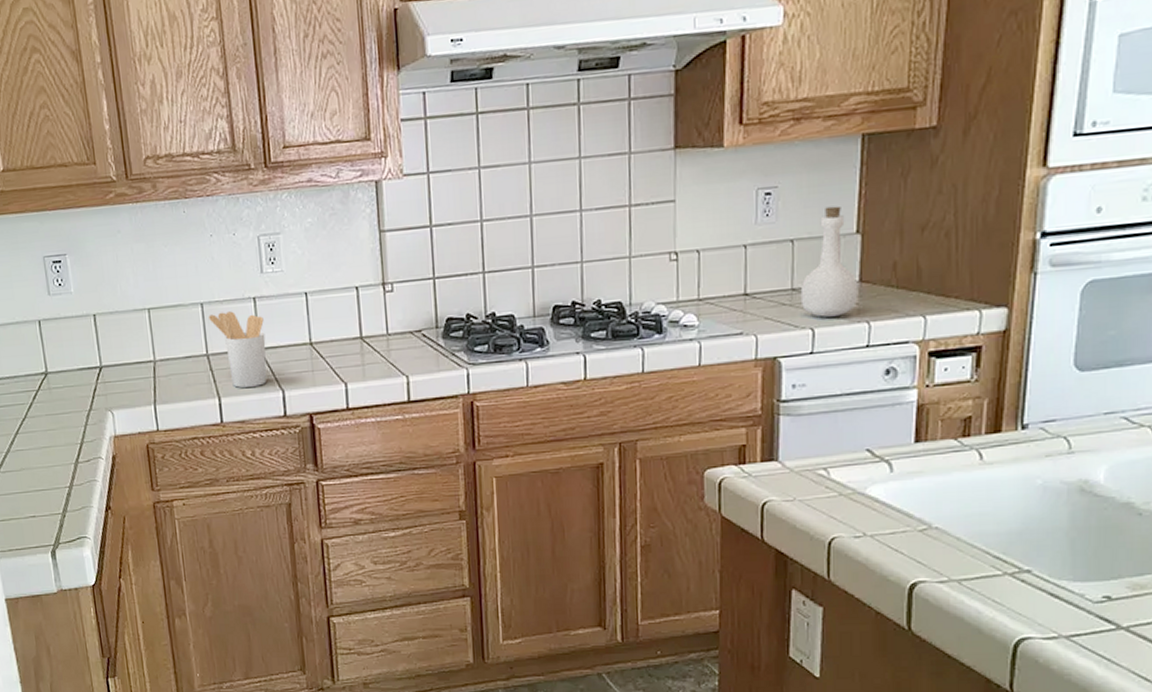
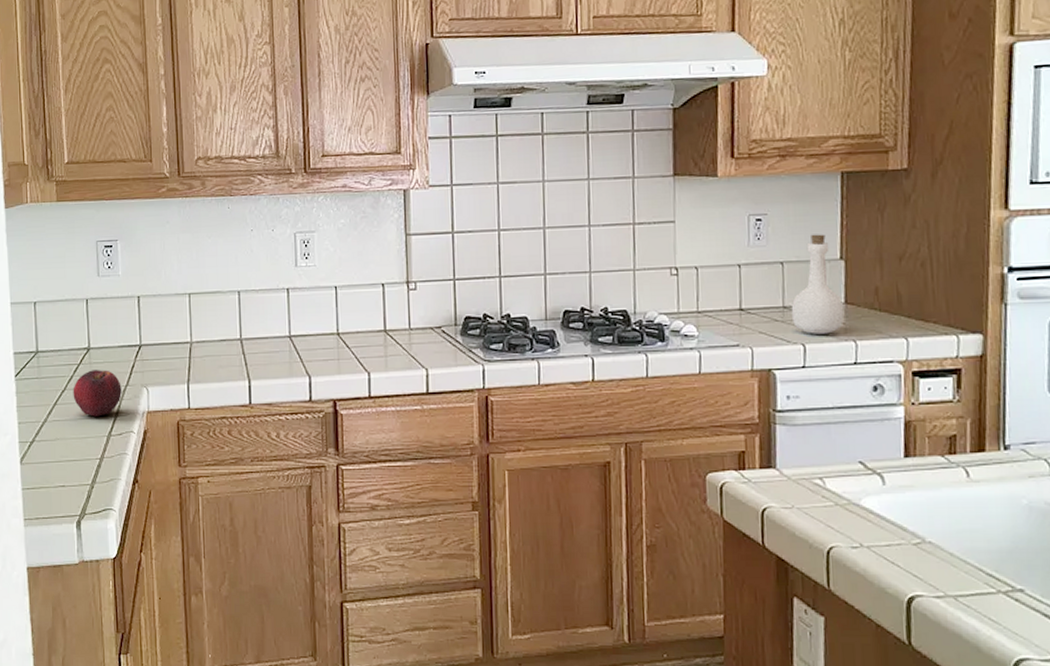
fruit: none [33,394,86,444] -> present [73,370,122,417]
utensil holder: present [208,311,267,388] -> none [244,300,296,372]

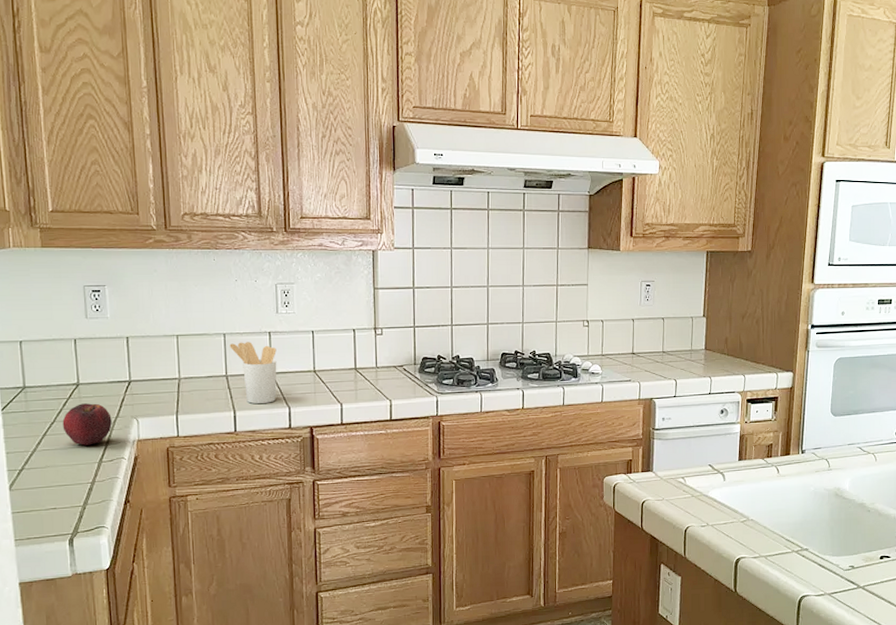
utensil holder: none [244,300,296,372] -> present [230,342,277,404]
bottle: present [791,234,845,334] -> none [668,297,704,372]

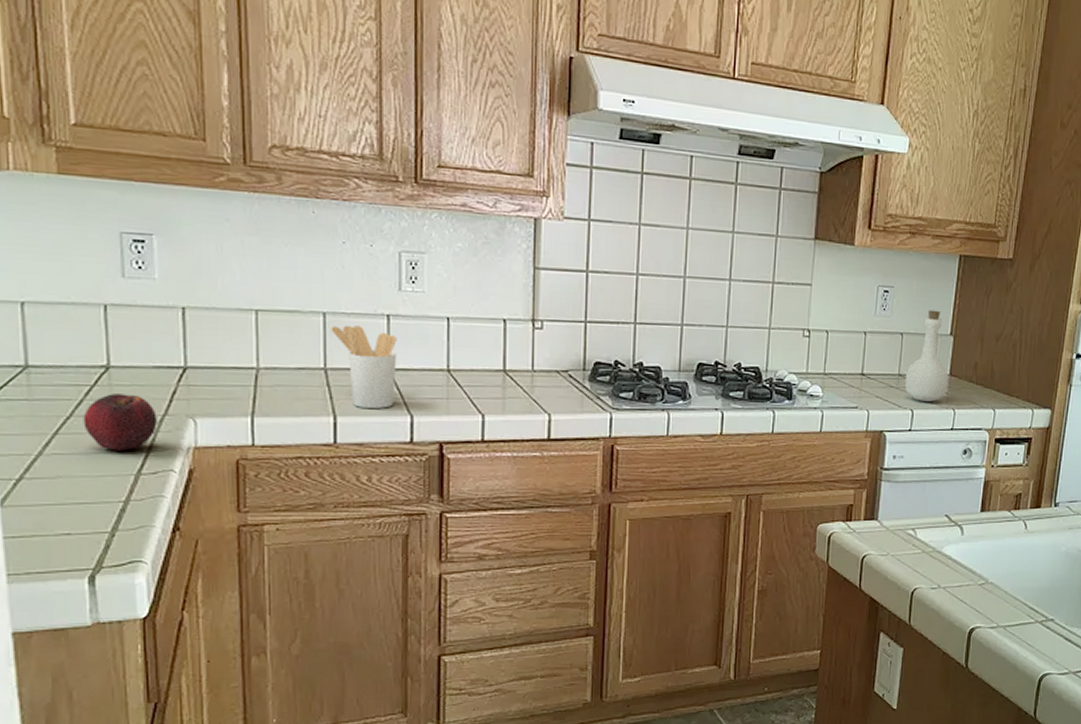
bottle: none [668,297,704,372] -> present [904,310,949,402]

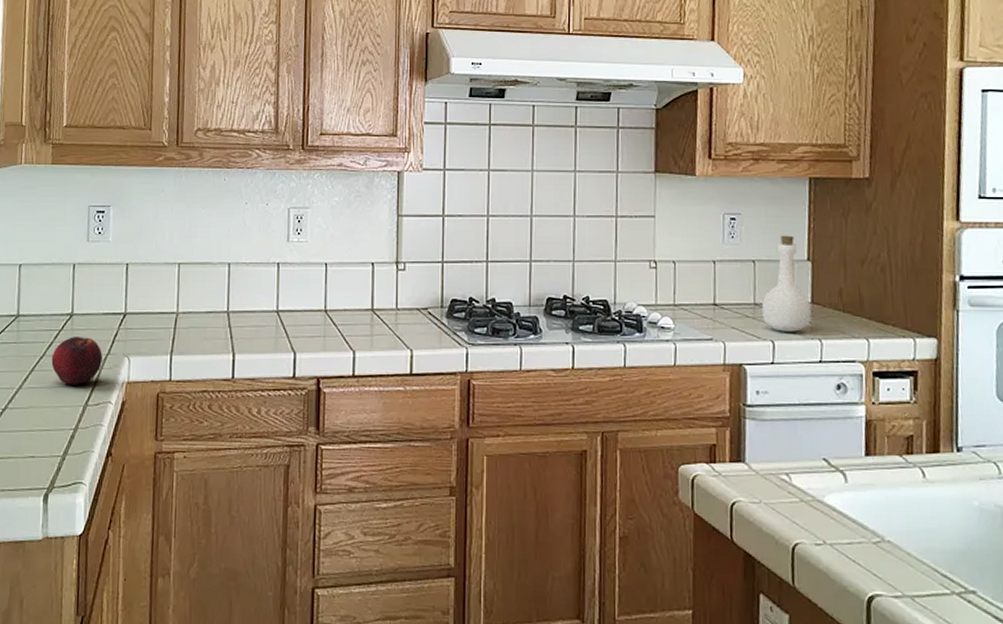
utensil holder: present [331,325,397,408] -> none [234,273,285,346]

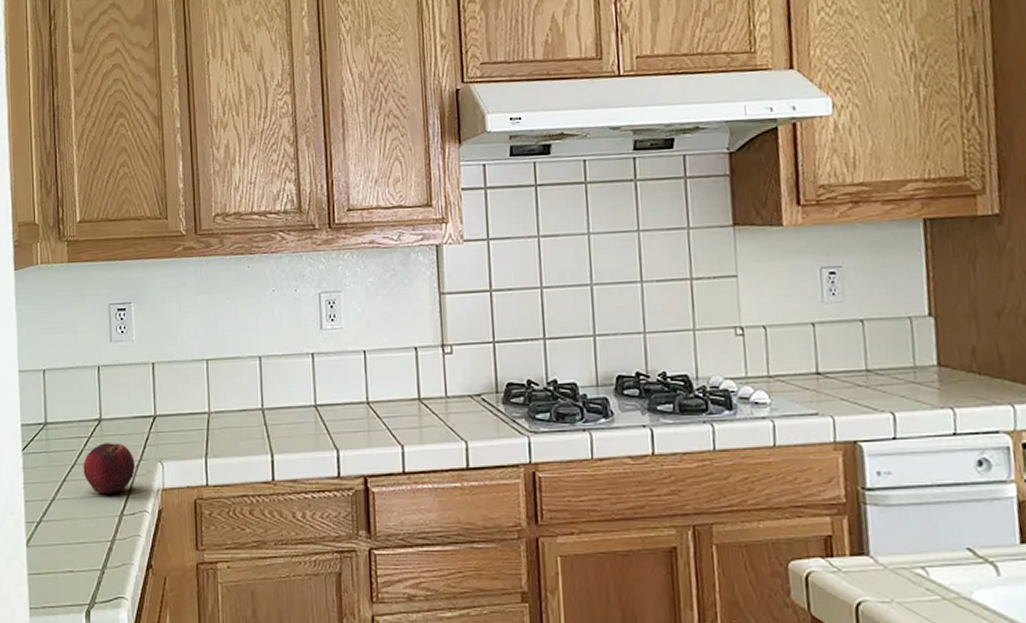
bottle: present [761,235,811,332] -> none [875,288,938,401]

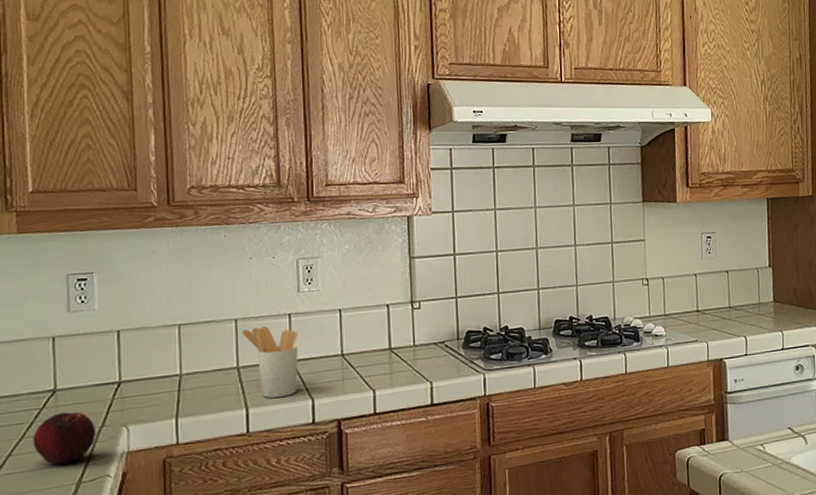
utensil holder: none [266,366,322,445] -> present [242,326,298,398]

